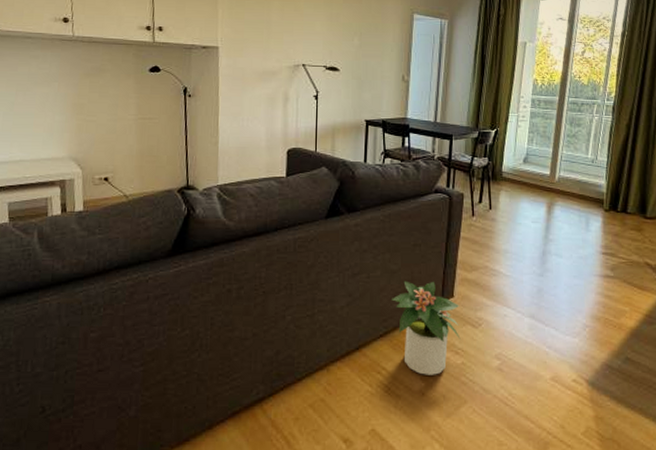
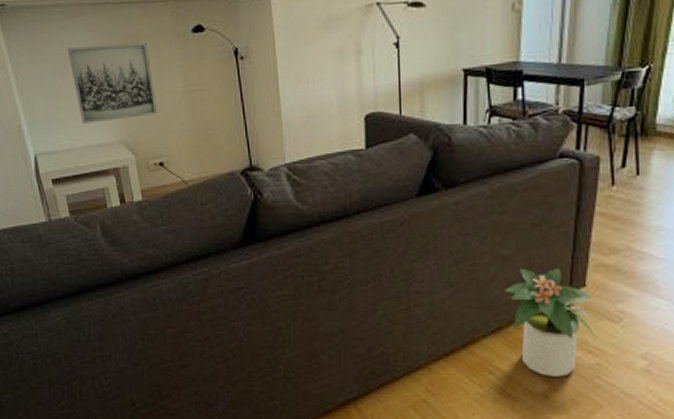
wall art: none [33,73,110,139] -> present [67,42,158,124]

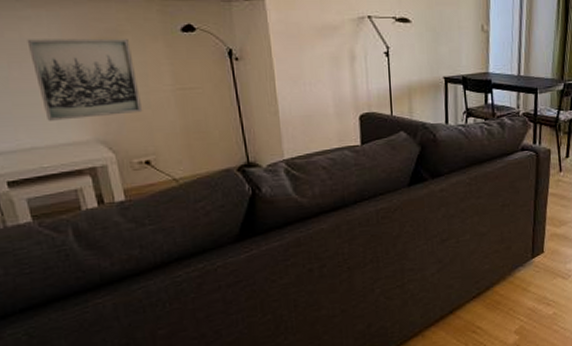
potted plant: present [505,268,595,377] -> none [483,240,552,329]

